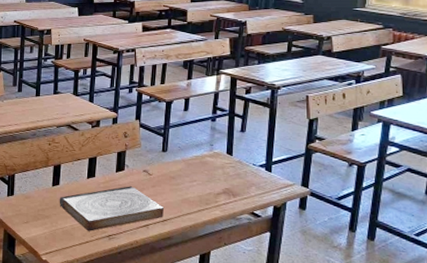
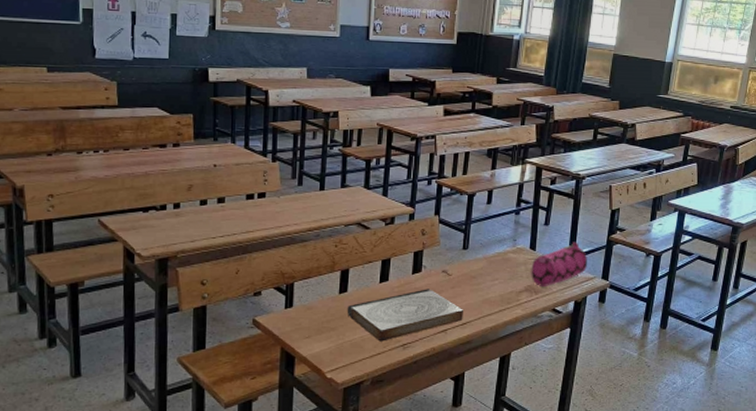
pencil case: none [228,148,287,191] -> present [531,242,588,288]

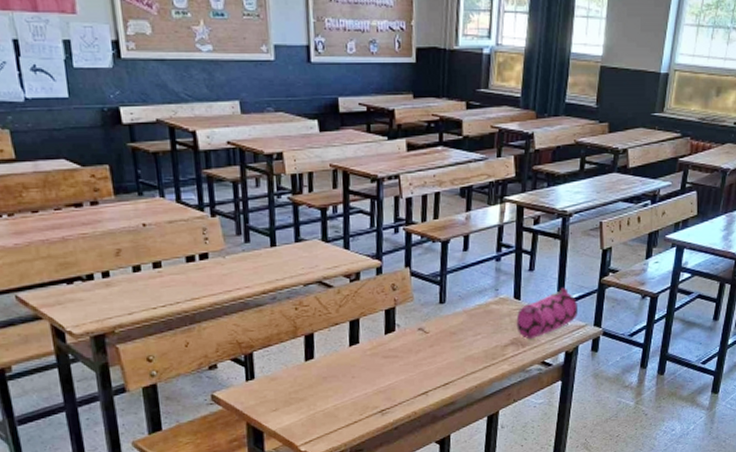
book: present [347,289,463,342] -> none [315,349,445,409]

